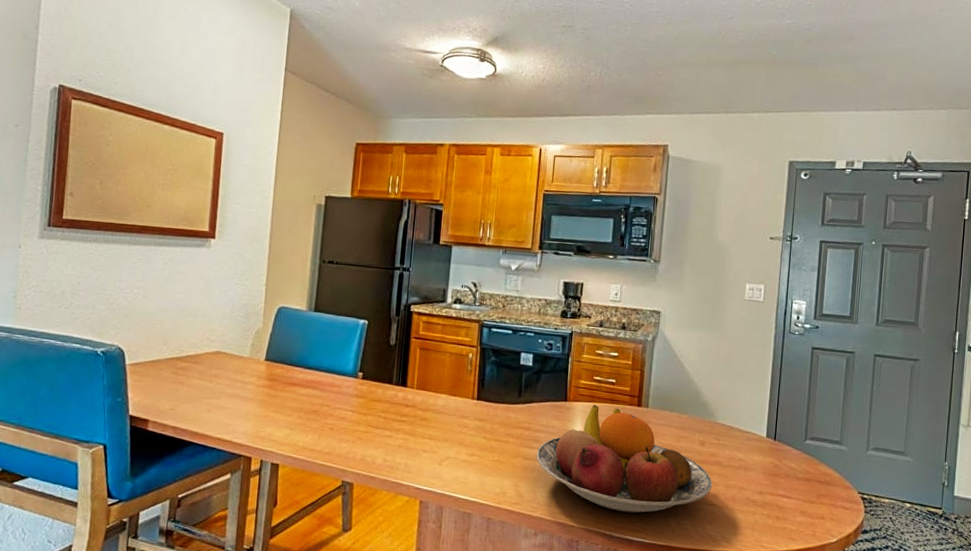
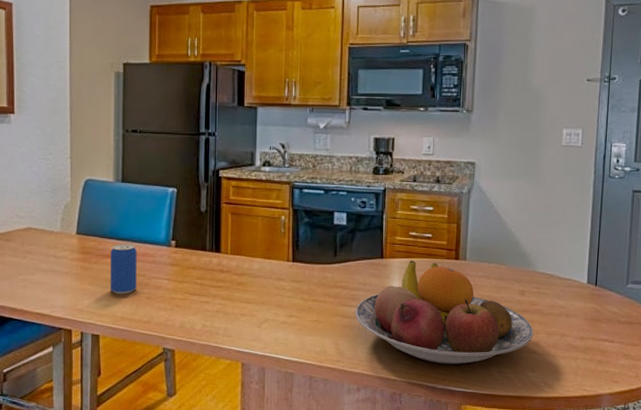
beverage can: none [294,373,324,424] -> present [110,244,137,294]

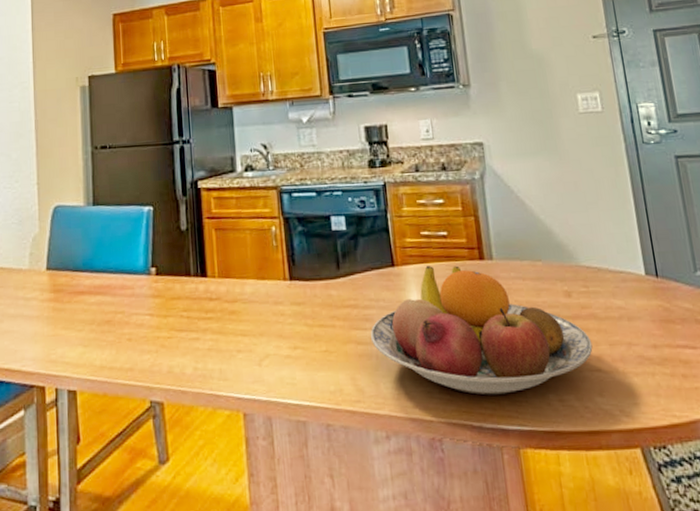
beverage can: present [110,244,137,294] -> none [85,276,116,338]

